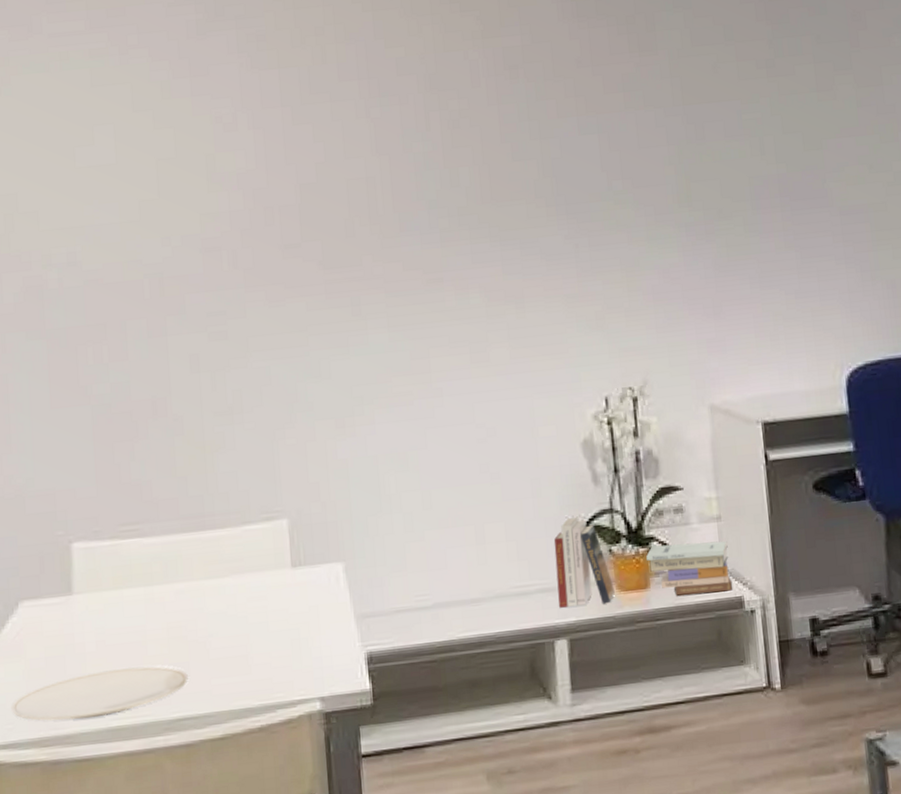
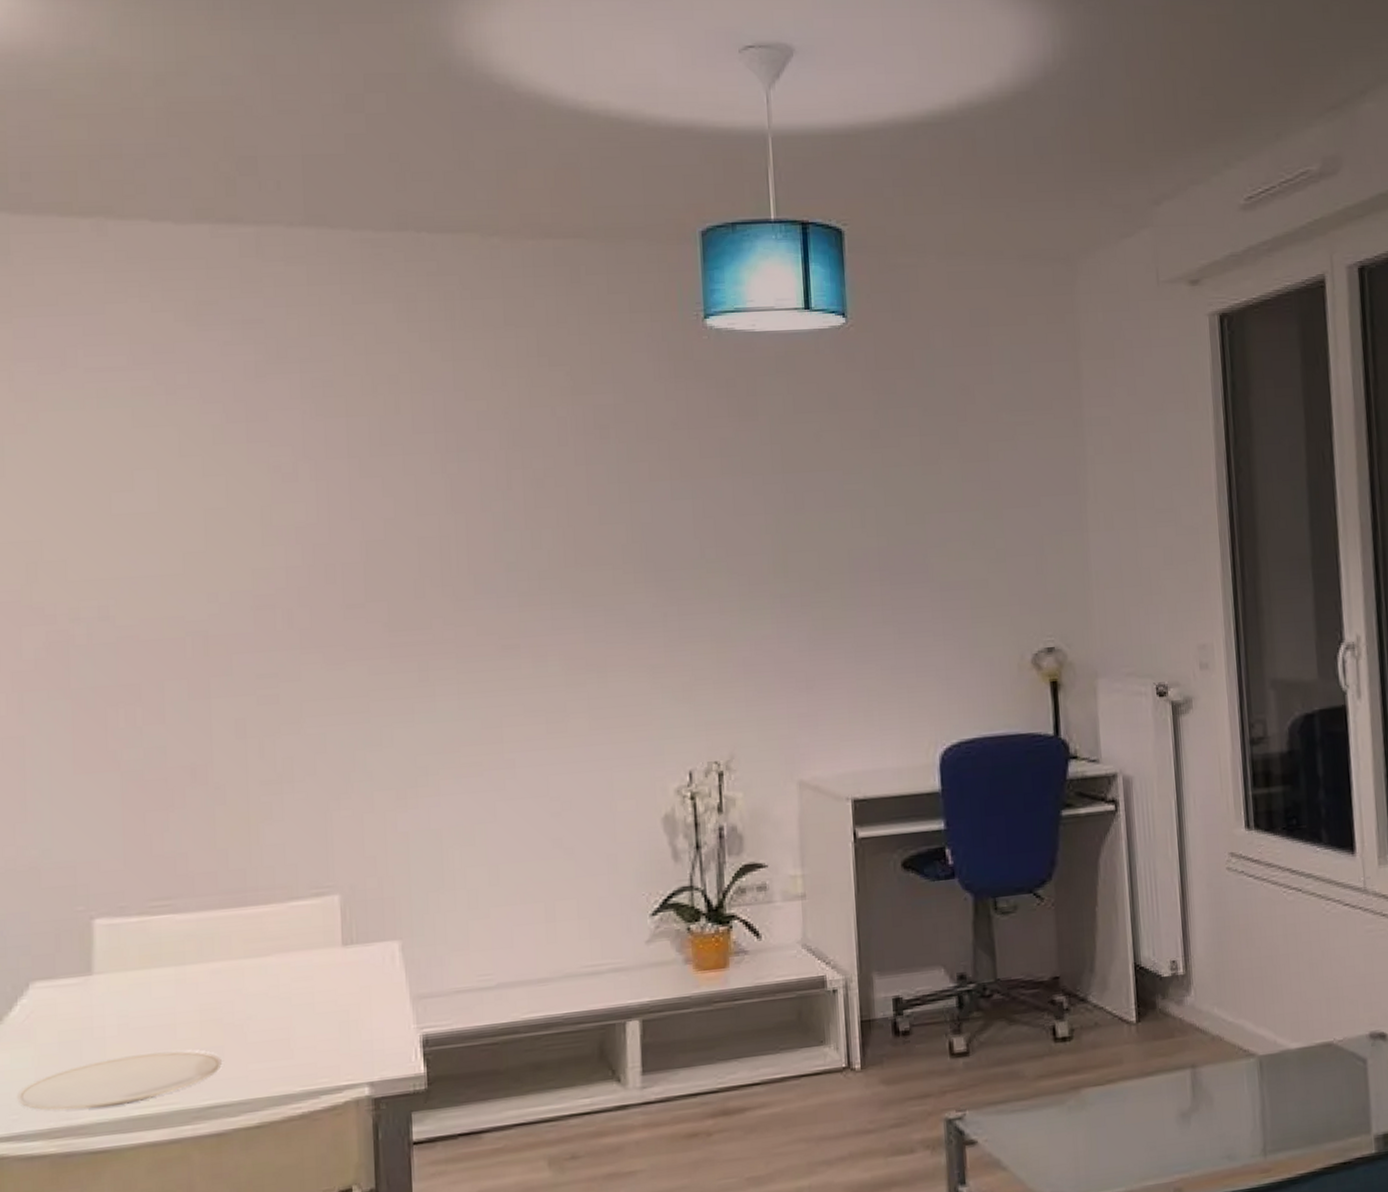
books: present [553,516,616,608] -> none [629,893,693,988]
books: present [646,541,733,596] -> none [726,919,816,975]

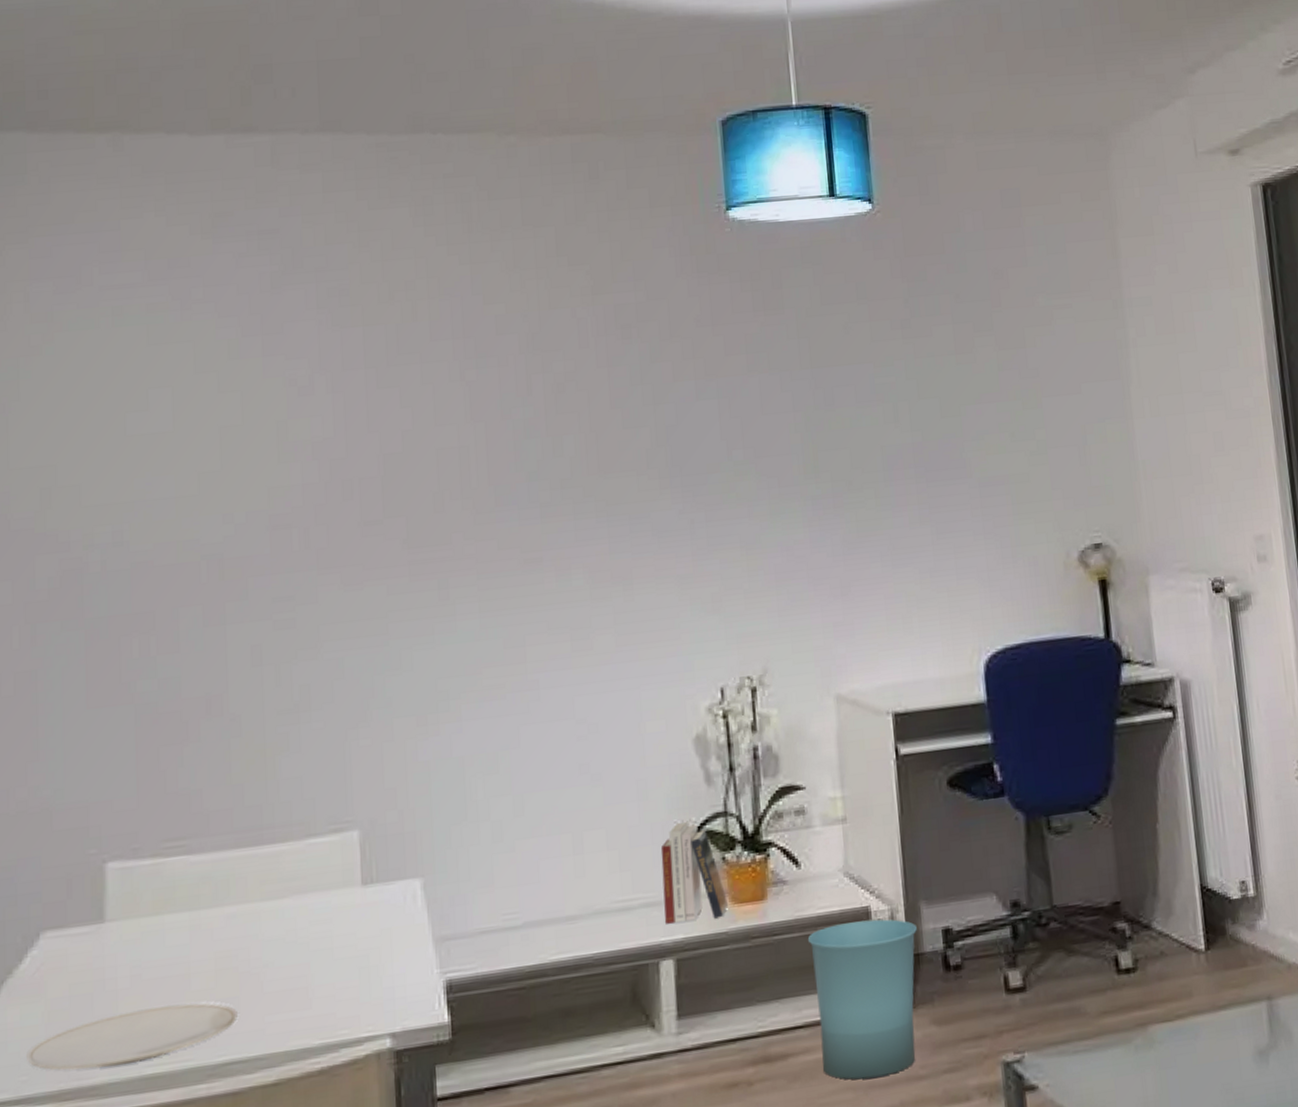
books: none [629,893,693,988] -> present [660,821,729,924]
waste bin: none [766,987,869,1133] -> present [807,919,917,1080]

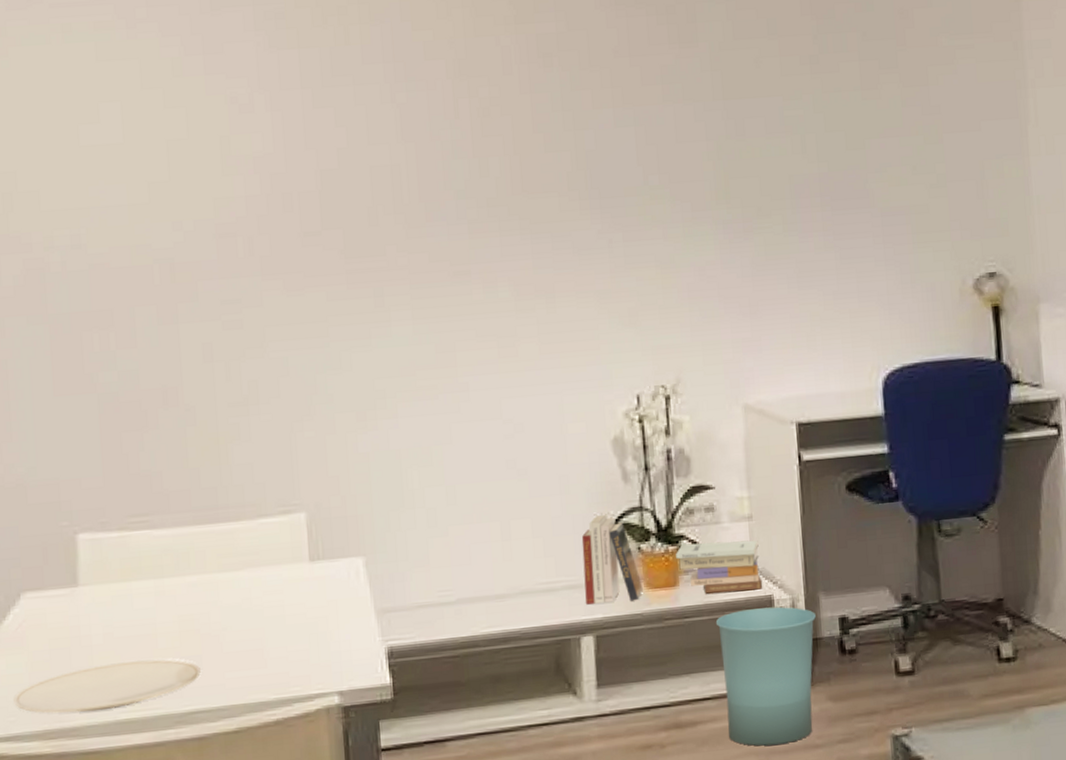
books: none [763,845,859,907] -> present [676,540,763,594]

